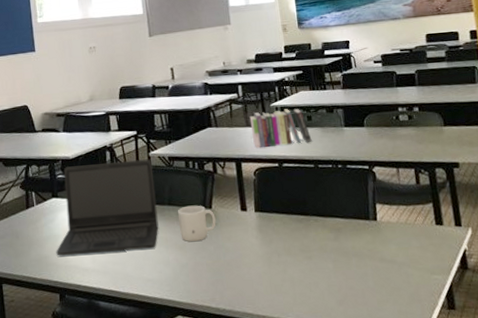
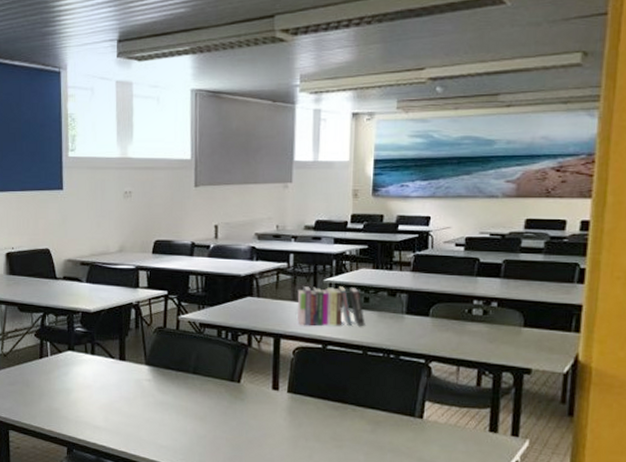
laptop: present [56,159,159,256] -> none [67,319,181,415]
mug: present [177,205,216,242] -> none [201,377,243,415]

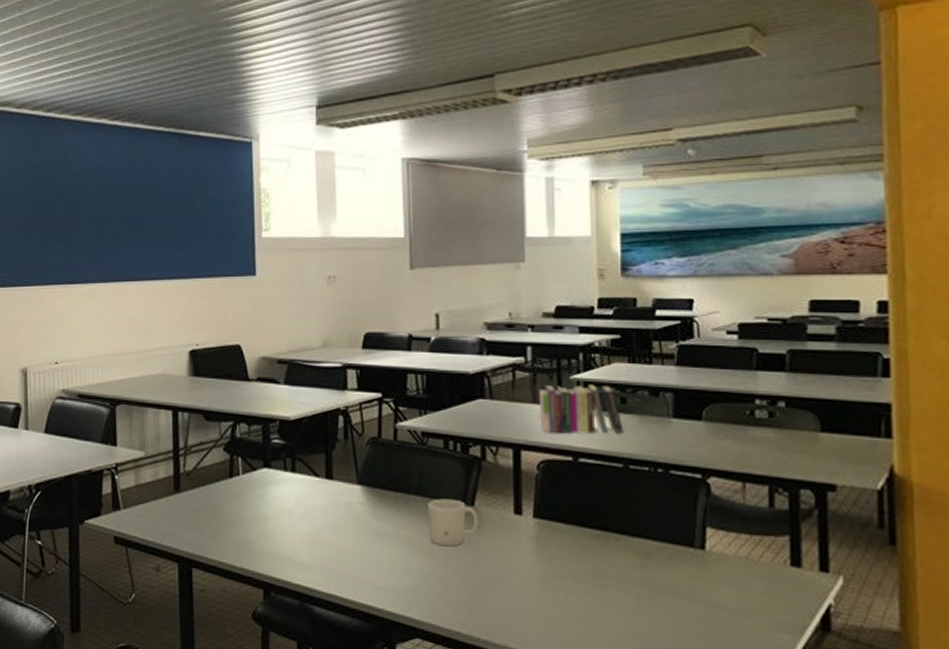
mug: none [201,377,243,415] -> present [427,498,479,547]

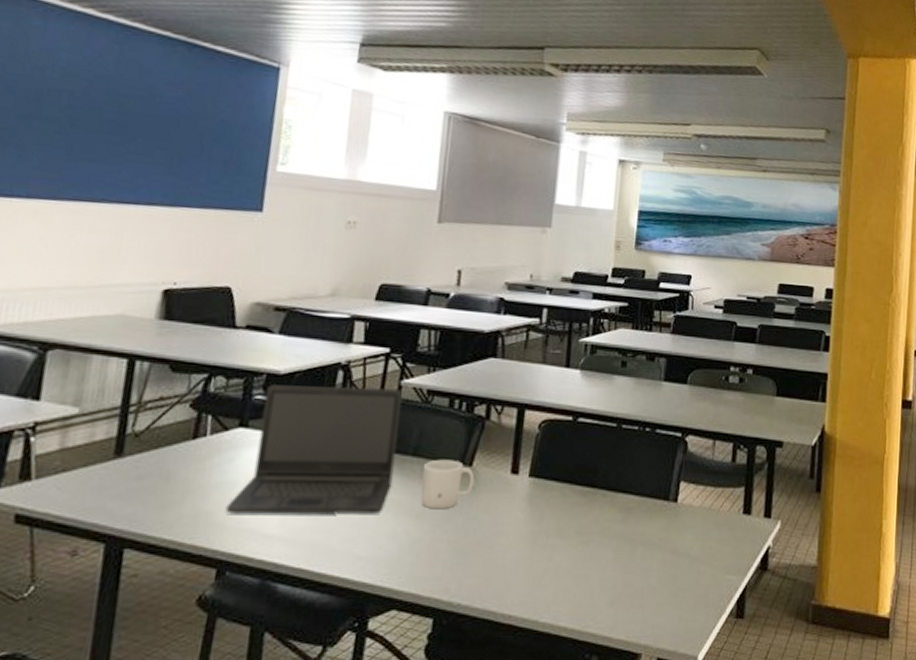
laptop: none [263,428,400,548] -> present [225,383,403,515]
books: present [538,385,624,435] -> none [546,347,621,396]

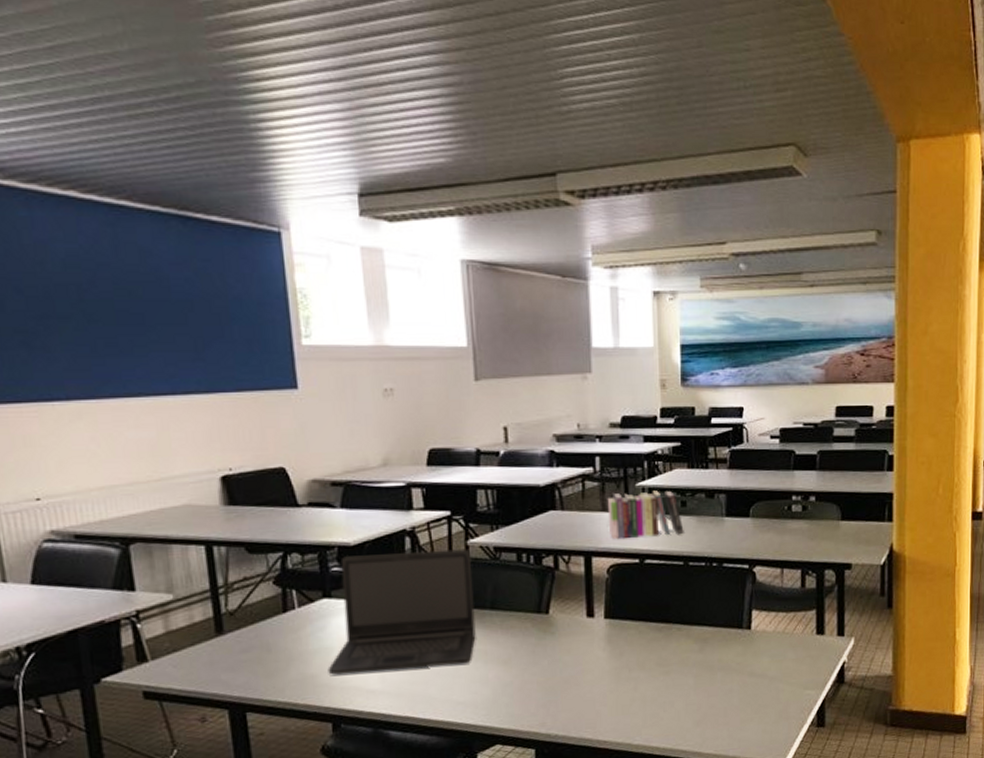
mug: present [420,459,475,510] -> none [502,609,554,656]
books: none [546,347,621,396] -> present [607,490,684,540]

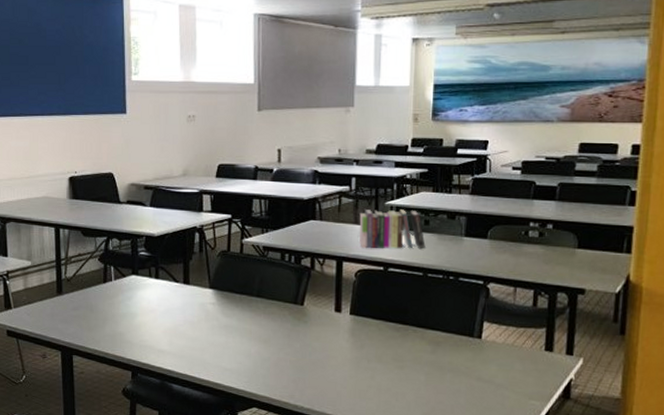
laptop: present [328,549,476,675] -> none [131,243,245,339]

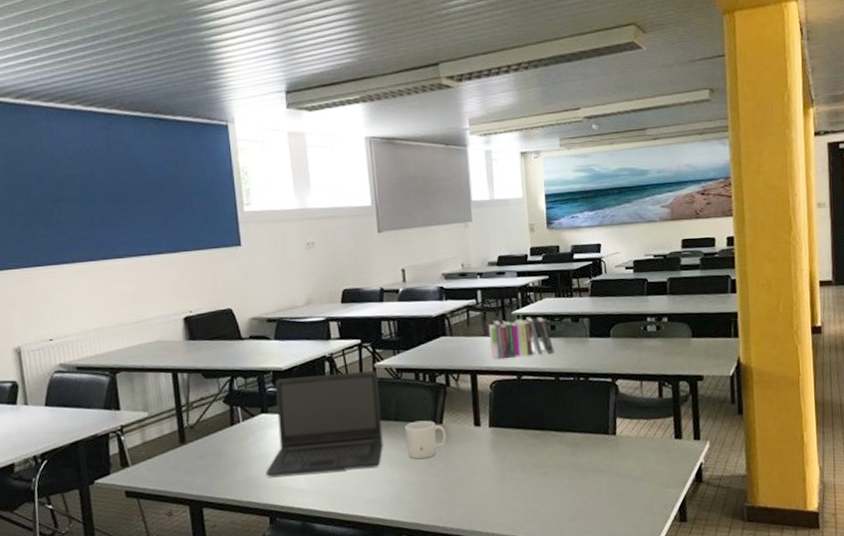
laptop: none [131,243,245,339] -> present [265,370,383,477]
mug: none [265,300,306,338] -> present [404,420,447,460]

